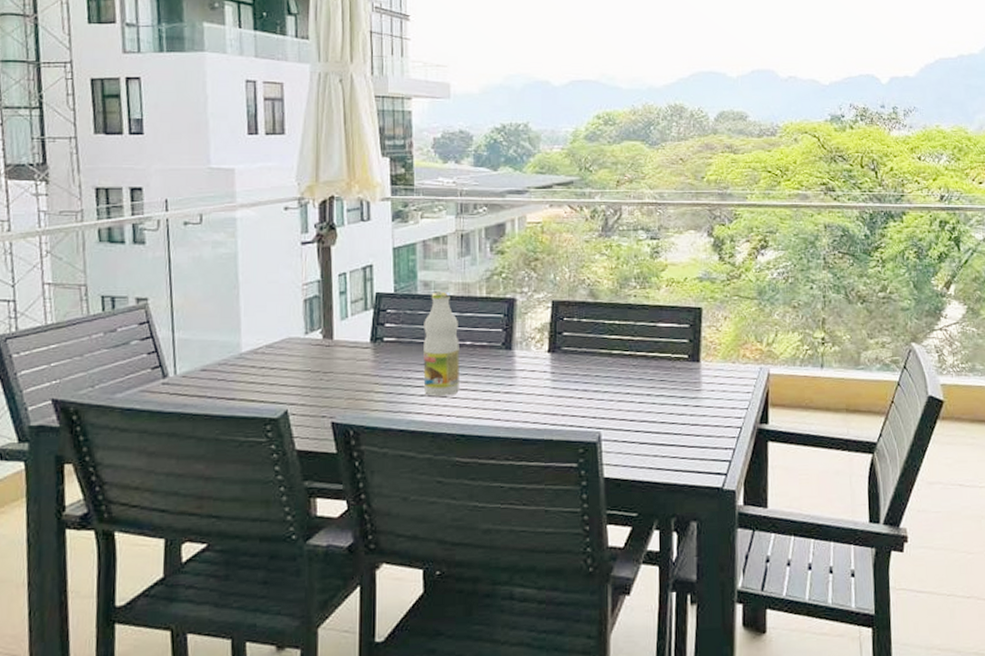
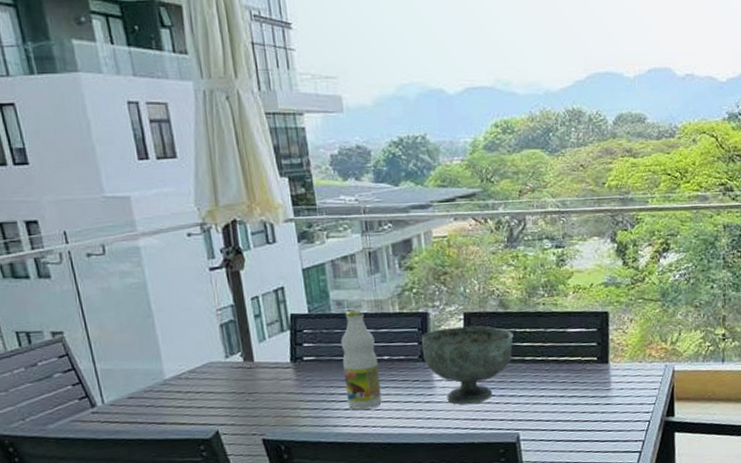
decorative bowl: none [506,314,602,398] -> present [420,325,514,405]

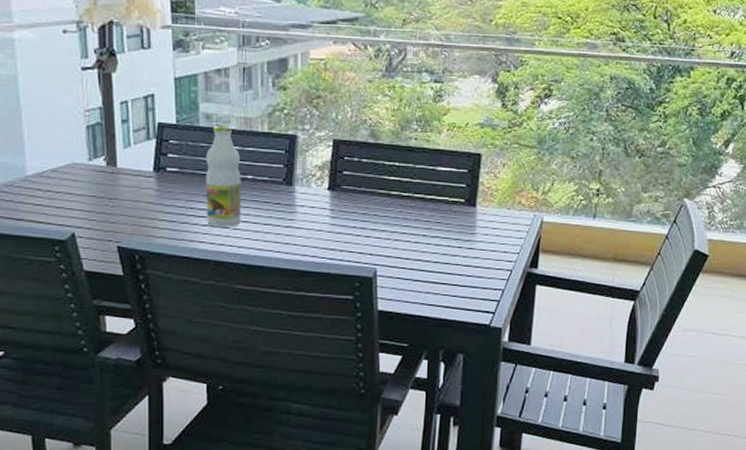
decorative bowl: present [420,325,514,405] -> none [287,153,382,234]

